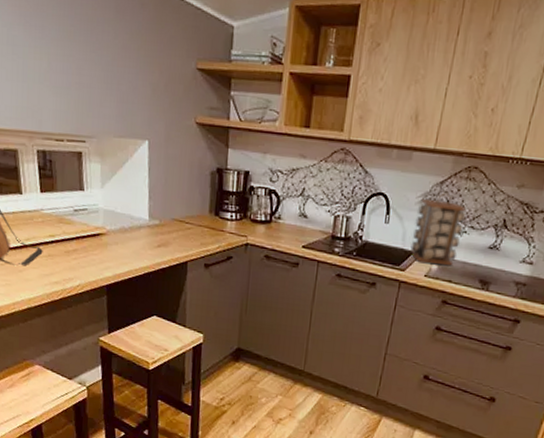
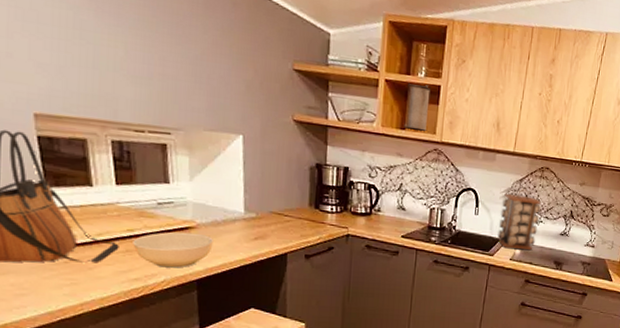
bowl: none [54,238,121,273] -> present [133,231,213,268]
canister: none [308,73,339,130] -> present [404,82,431,132]

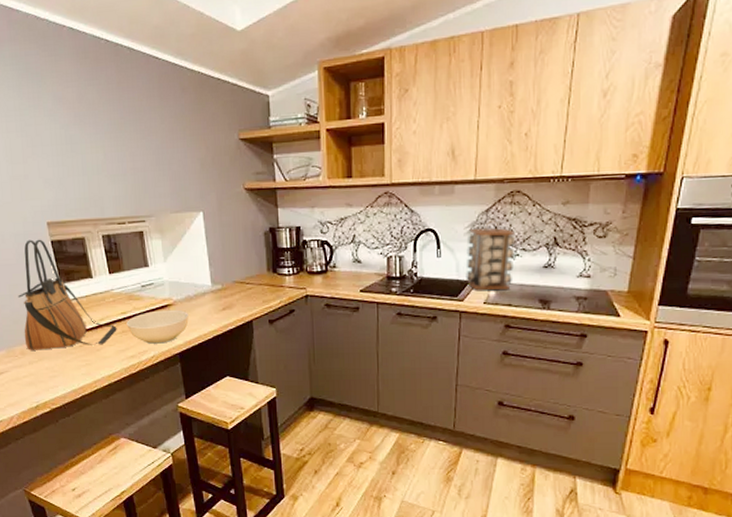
canister: present [404,82,431,132] -> none [349,124,374,177]

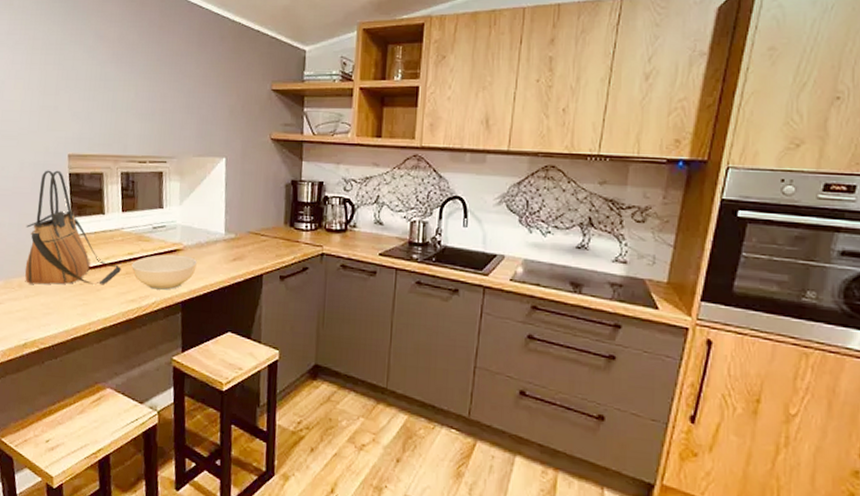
spice rack: present [465,220,516,291] -> none [492,193,548,269]

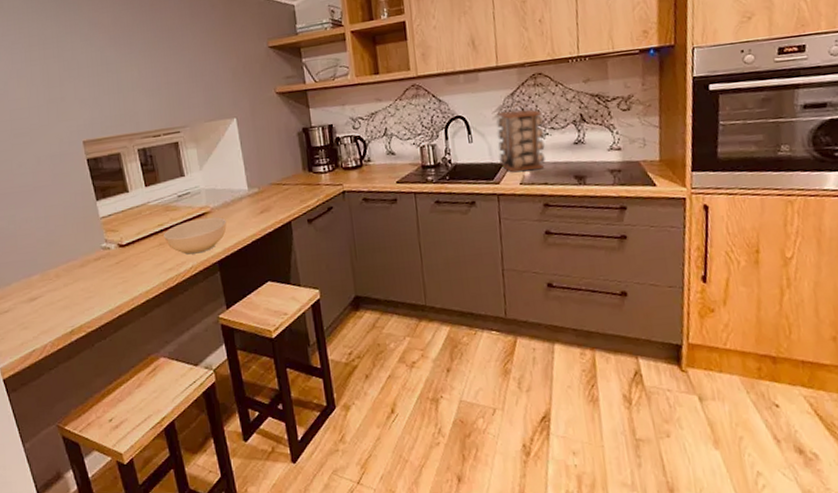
tote bag: present [24,170,121,285] -> none [53,158,154,272]
spice rack: none [492,193,548,269] -> present [496,102,545,172]

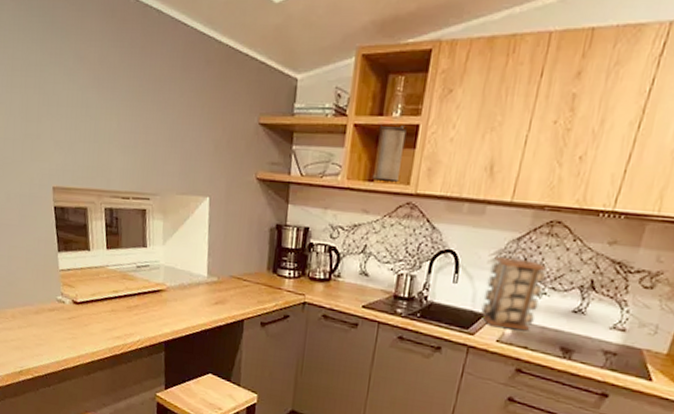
bowl: present [163,216,227,255] -> none [117,294,180,329]
canister: none [372,24,400,73] -> present [372,123,407,183]

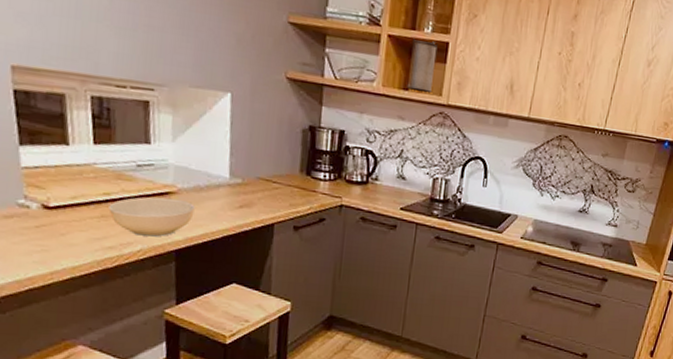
bowl: none [117,294,180,329] -> present [108,196,195,237]
spice rack: present [481,250,547,331] -> none [507,159,558,229]

